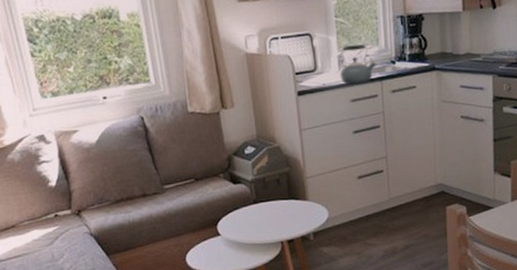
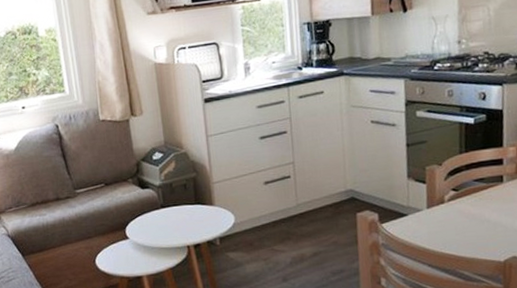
kettle: present [340,44,378,85] -> none [246,51,285,92]

